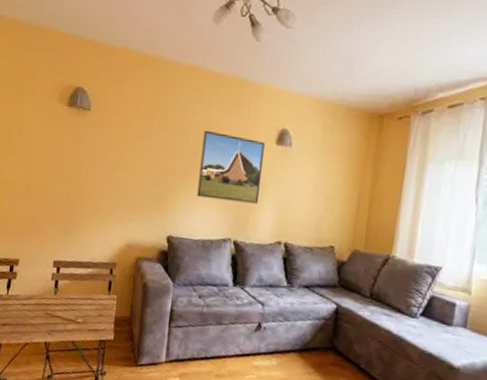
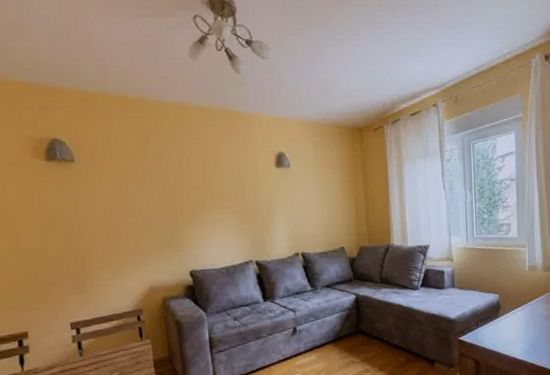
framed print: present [196,130,265,204] -> none [204,164,271,229]

